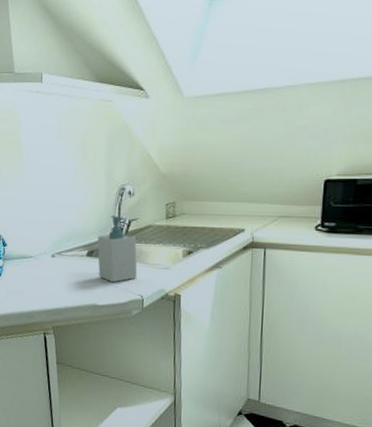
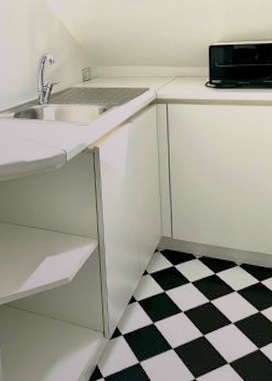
soap bottle: present [97,215,138,283] -> none [23,80,60,140]

